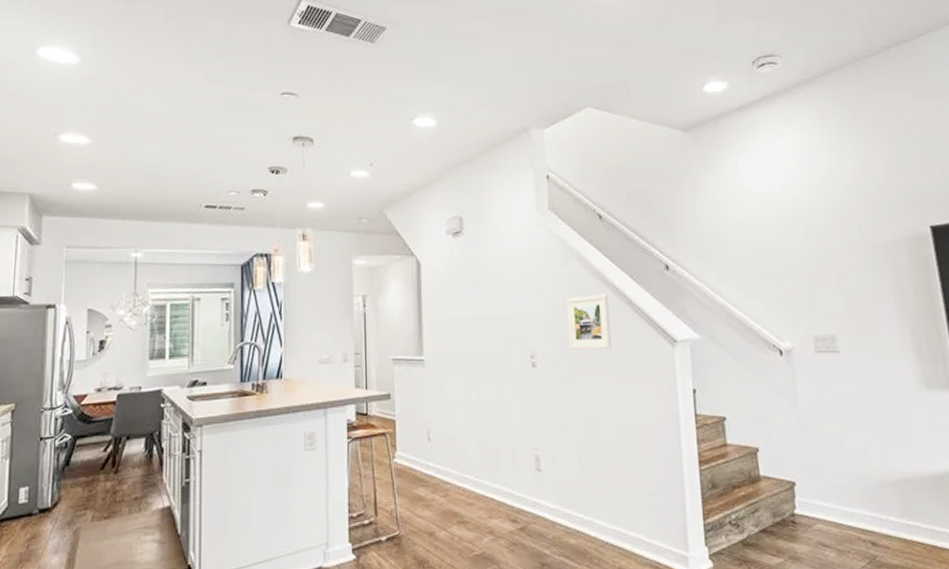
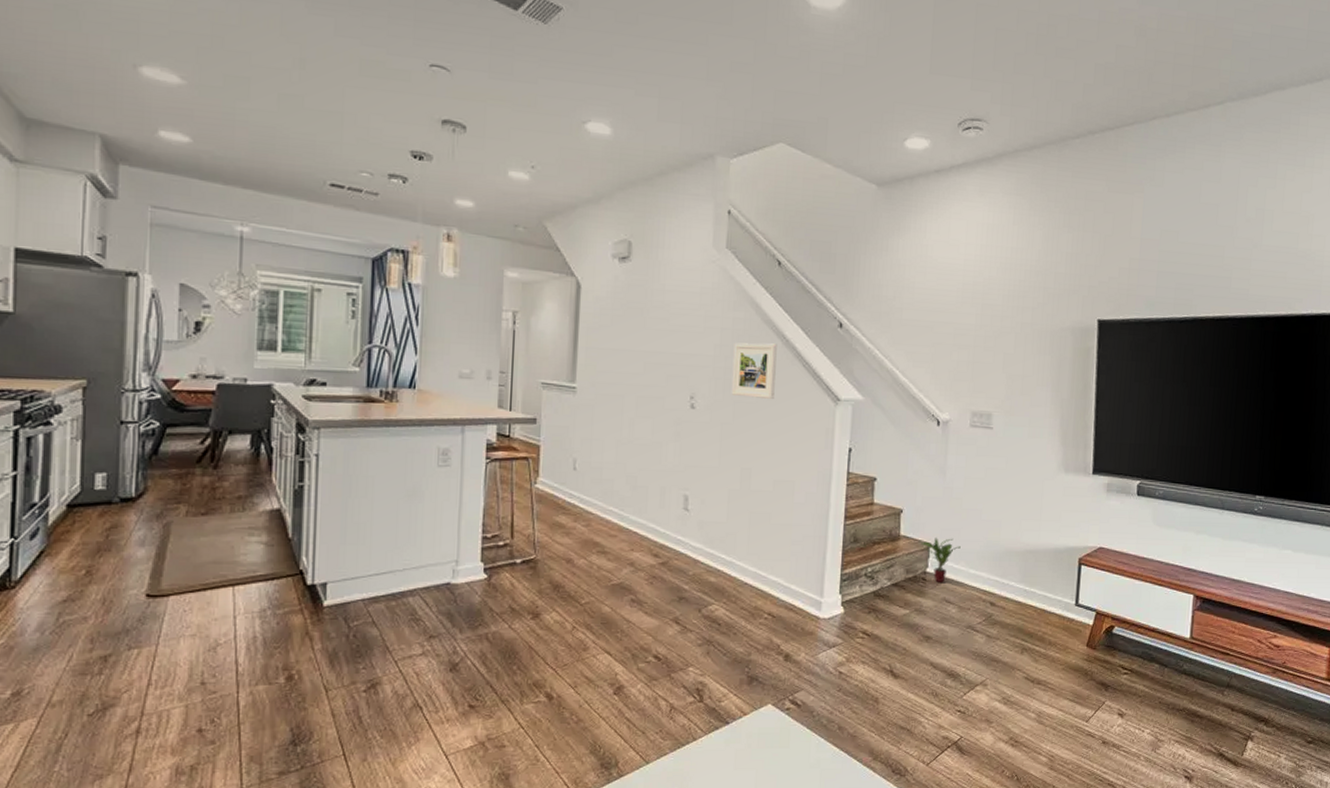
potted plant: none [784,474,828,525] -> present [921,538,961,583]

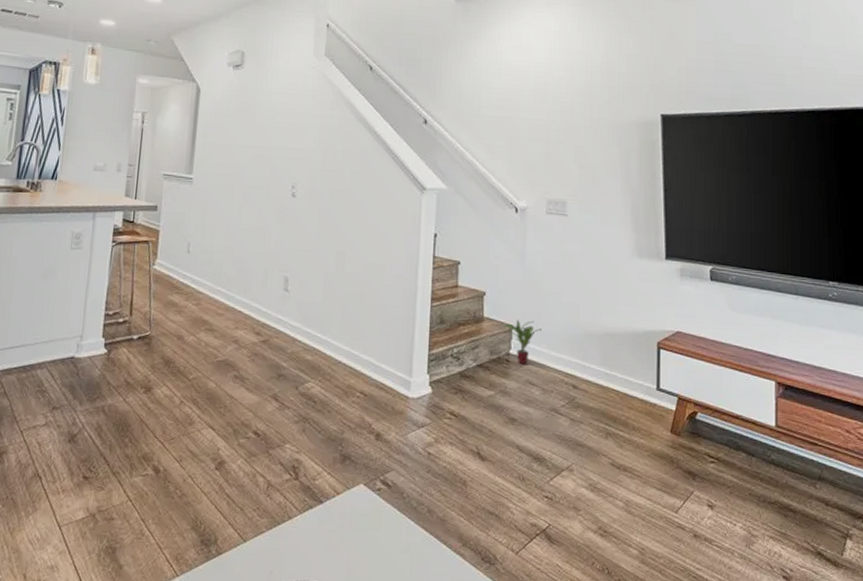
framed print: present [731,342,777,400] -> none [328,138,369,189]

